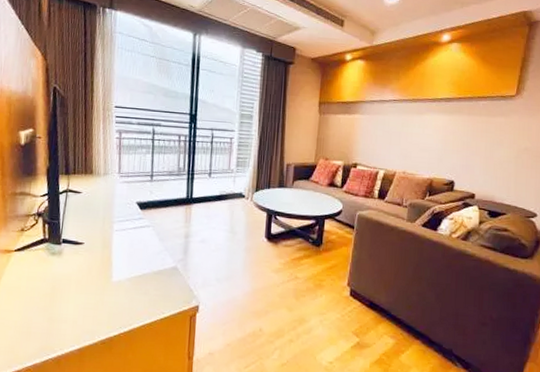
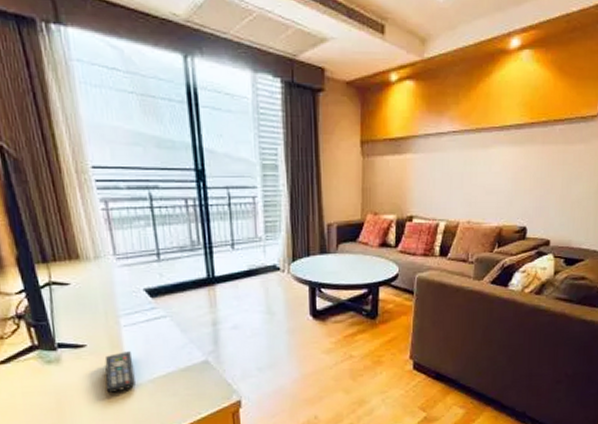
remote control: none [92,252,118,286] -> present [104,351,135,393]

